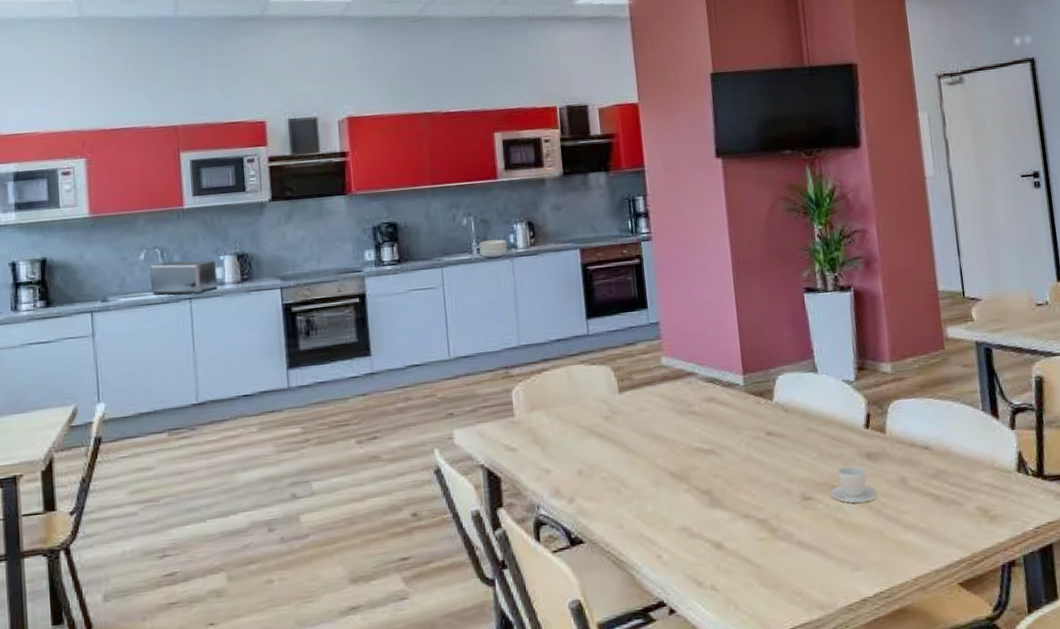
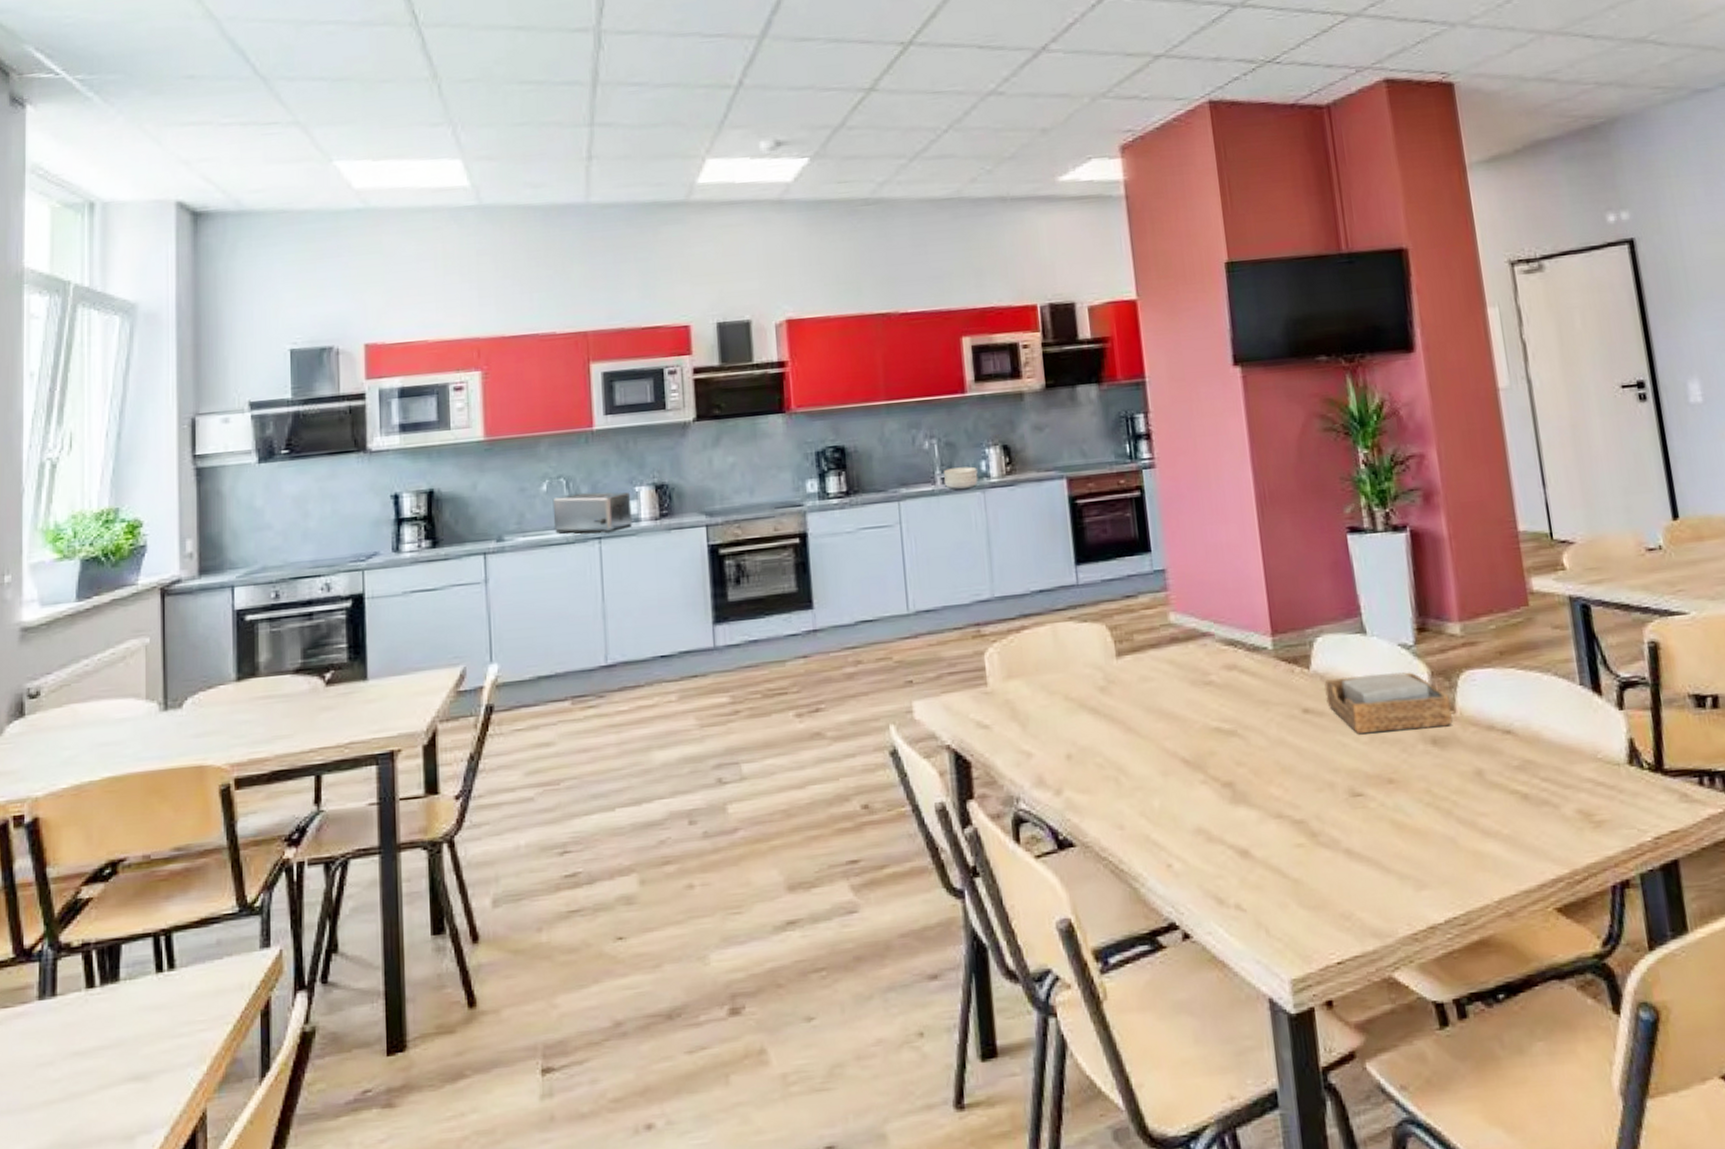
napkin holder: none [784,402,883,451] -> present [1324,672,1453,734]
teacup: present [830,466,878,503] -> none [1385,753,1447,802]

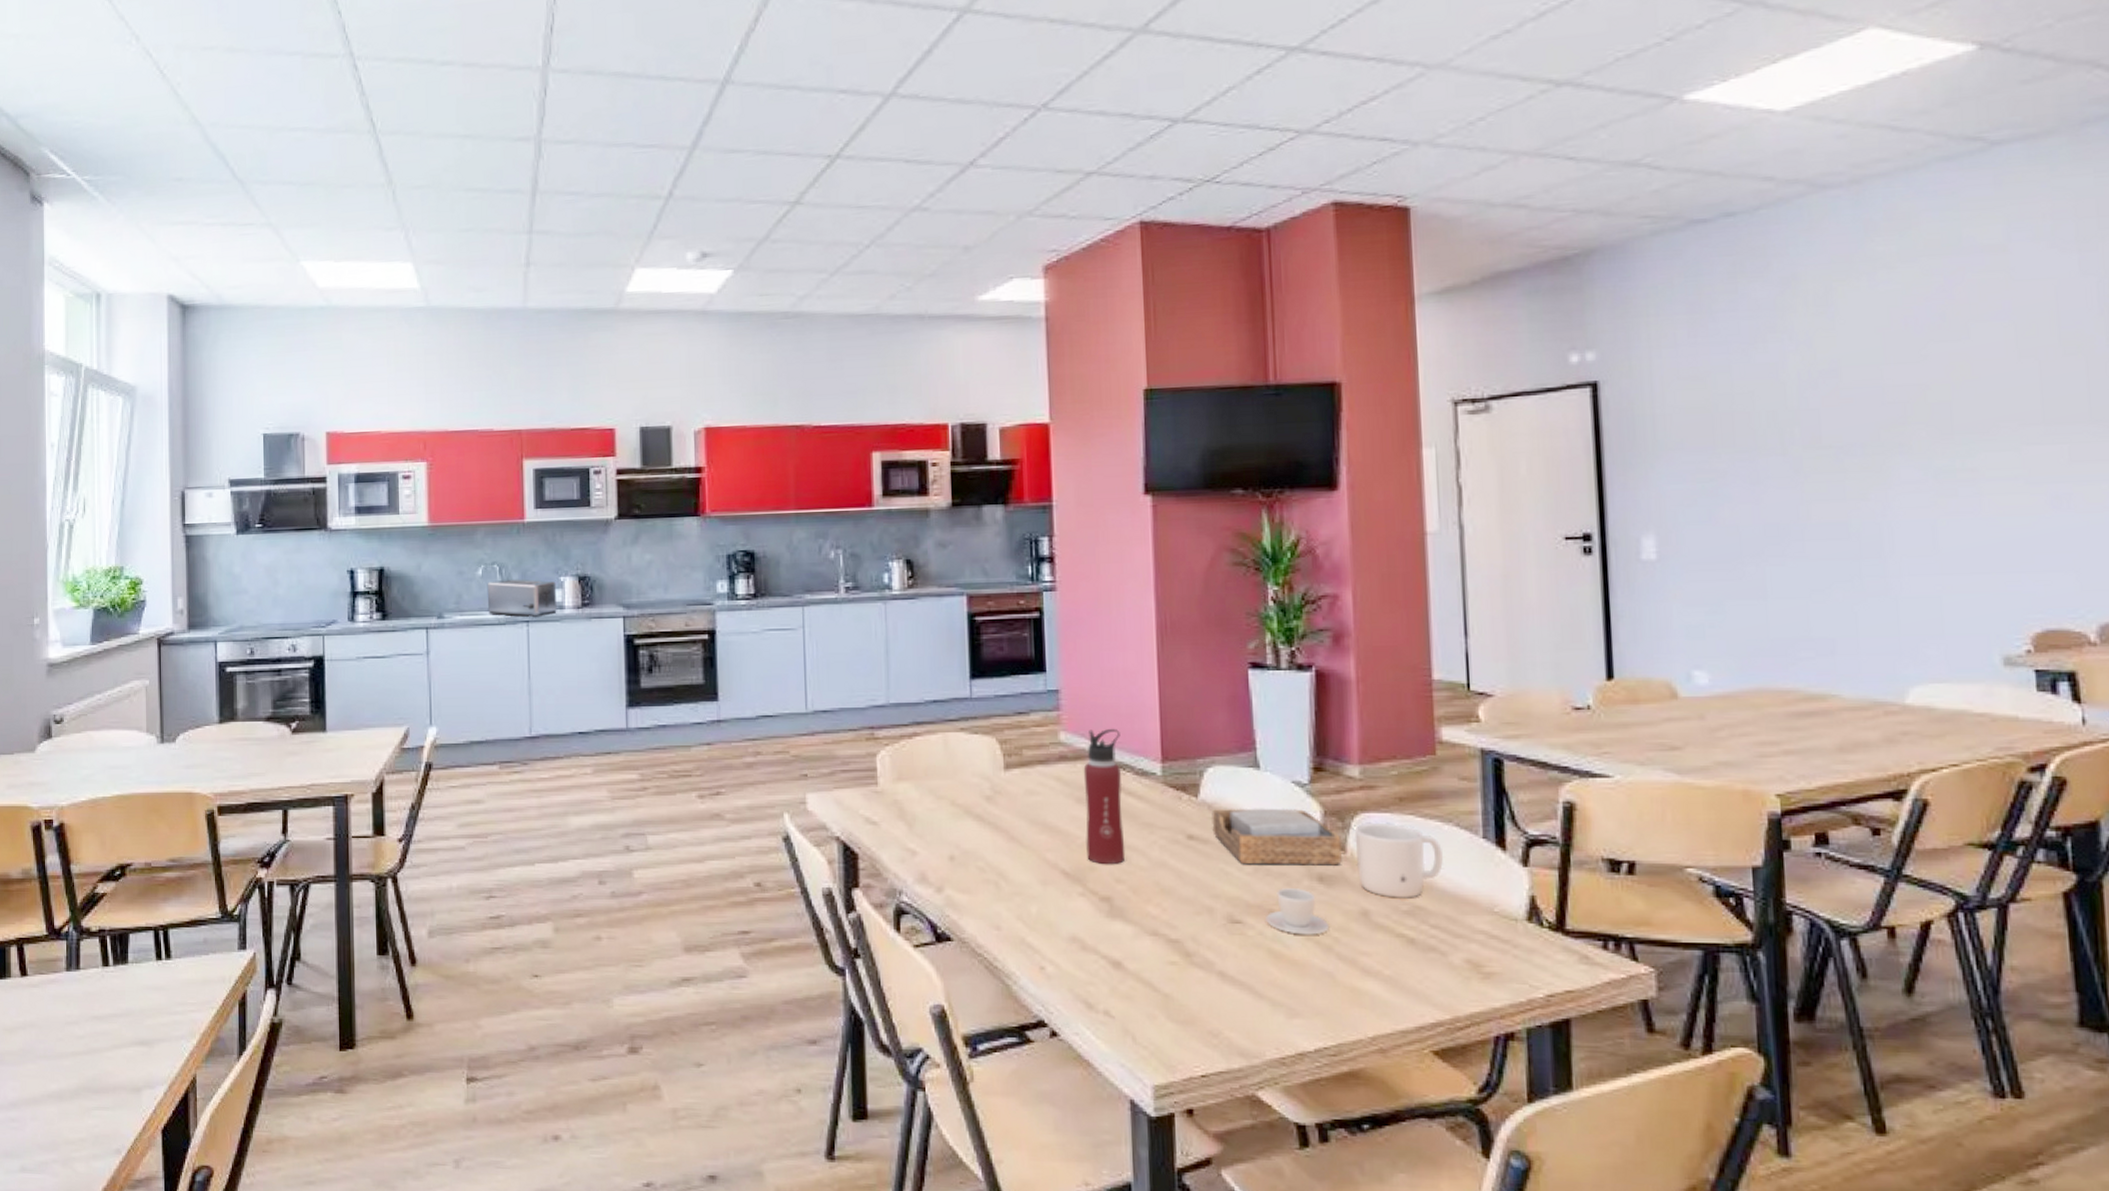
bowl: present [943,466,978,492] -> none [846,578,880,601]
water bottle: none [1195,604,1244,749] -> present [1083,728,1125,865]
teacup: none [1385,753,1447,802] -> present [1266,888,1330,935]
mug: none [1461,678,1547,755] -> present [1354,824,1443,898]

